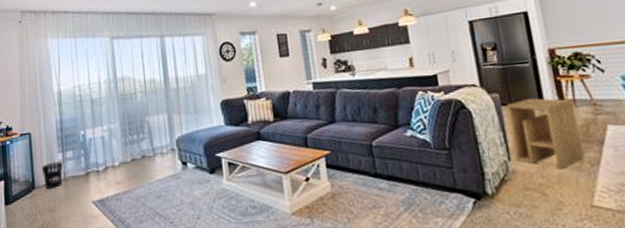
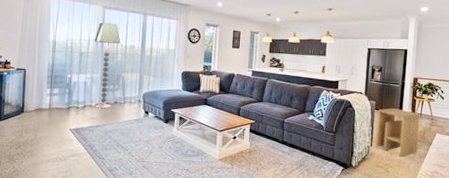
wastebasket: present [41,161,64,189] -> none [31,94,50,115]
floor lamp: none [106,55,139,169] -> present [94,22,121,109]

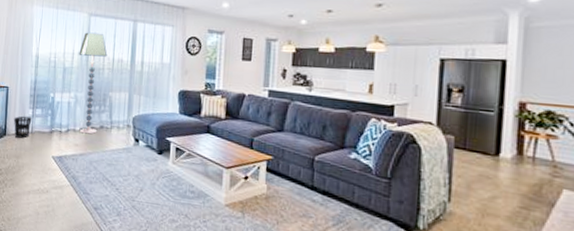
wastebasket: none [31,94,50,115] -> present [13,116,32,139]
side table: present [375,108,420,157] -> none [455,146,533,222]

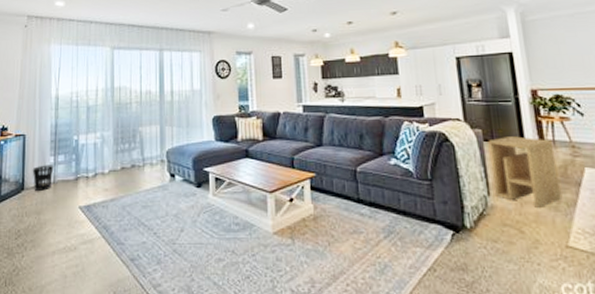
floor lamp: present [79,32,108,134] -> none [103,66,134,176]
side table: none [455,146,533,222] -> present [488,136,561,208]

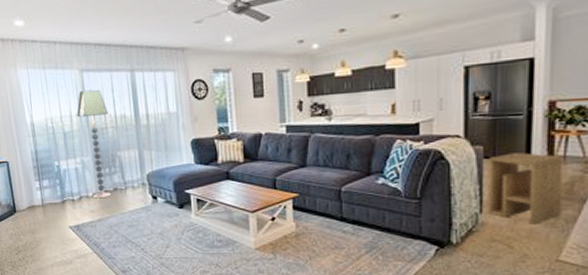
wastebasket: present [32,165,54,191] -> none [20,189,41,213]
floor lamp: none [103,66,134,176] -> present [77,89,112,199]

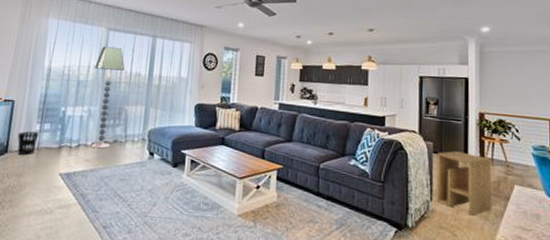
wastebasket: none [20,189,41,213] -> present [17,131,40,155]

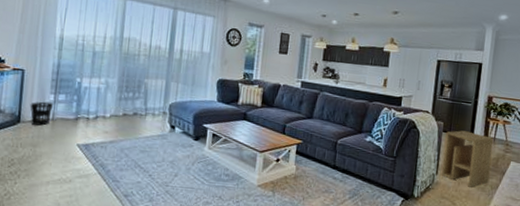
floor lamp: present [91,46,125,149] -> none [109,16,144,121]

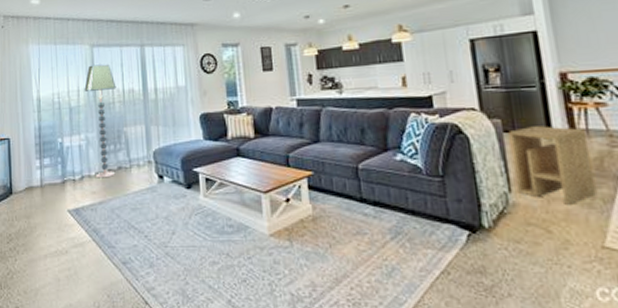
wastebasket: present [30,101,54,126] -> none [19,168,41,195]
floor lamp: none [109,16,144,121] -> present [84,64,116,179]

